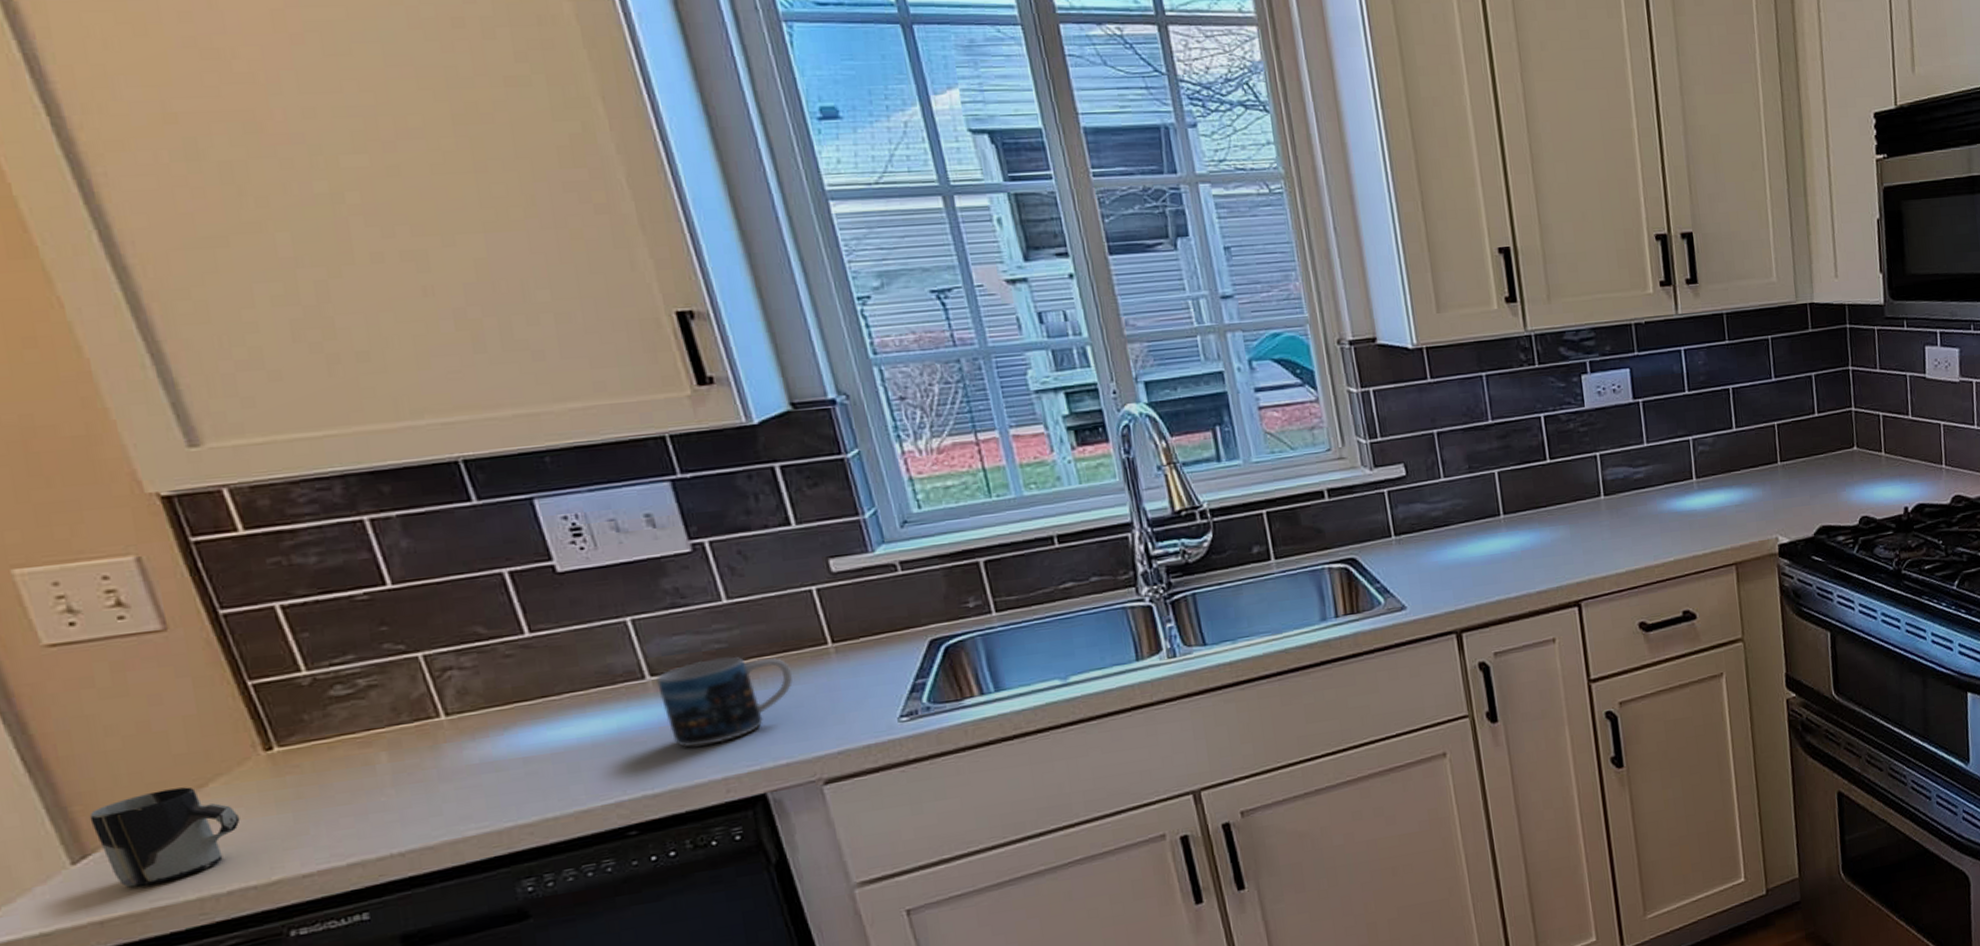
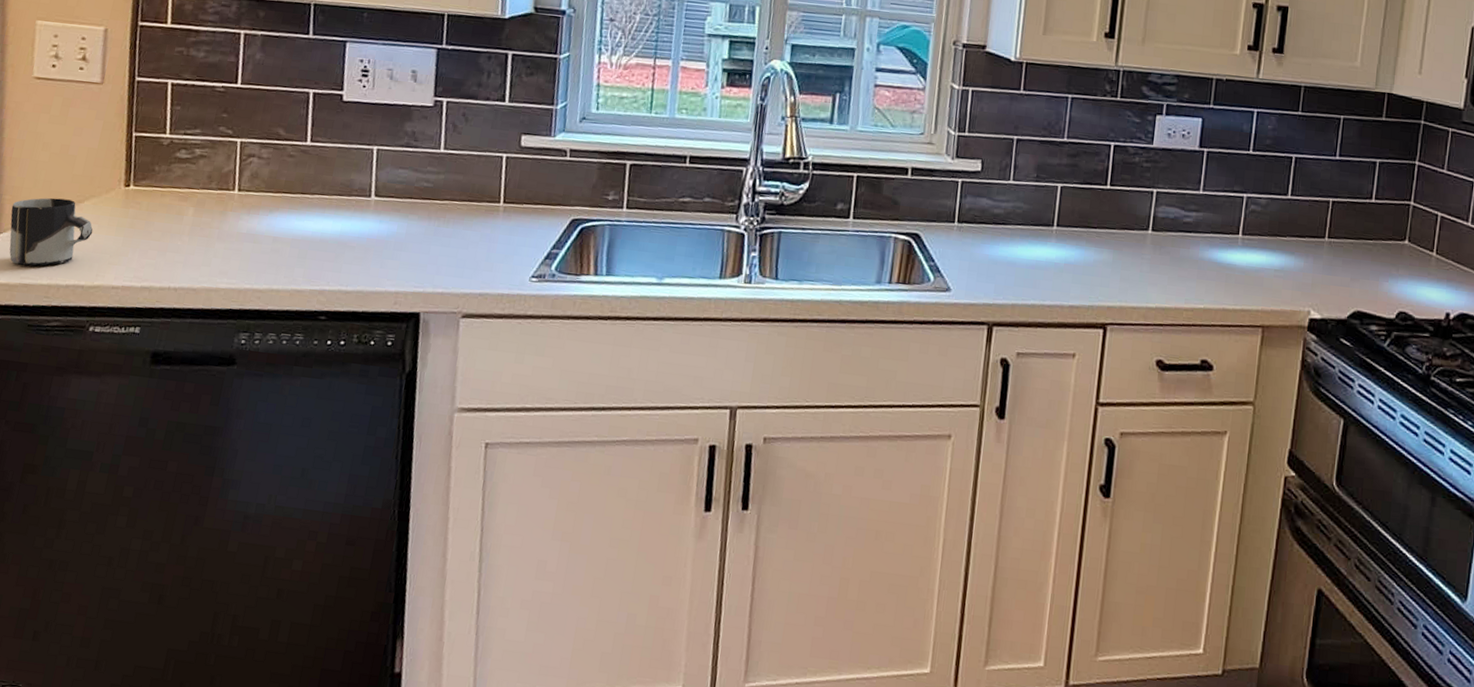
mug: present [656,656,793,748] -> none [373,193,469,263]

